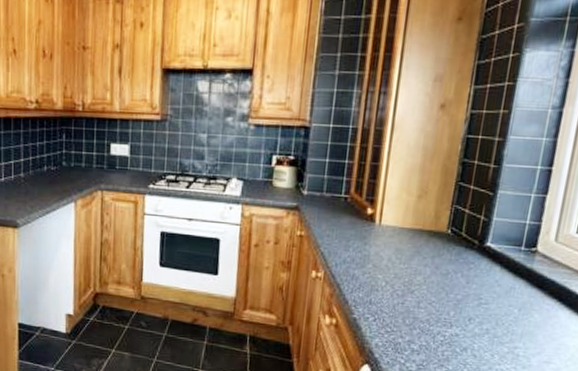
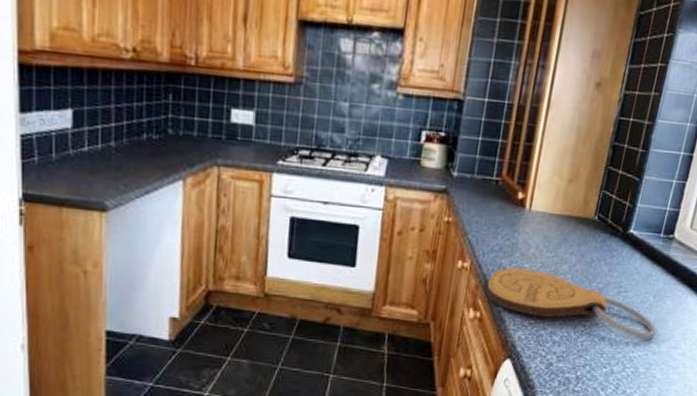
cutting board: none [341,278,526,354] -> present [486,268,657,340]

